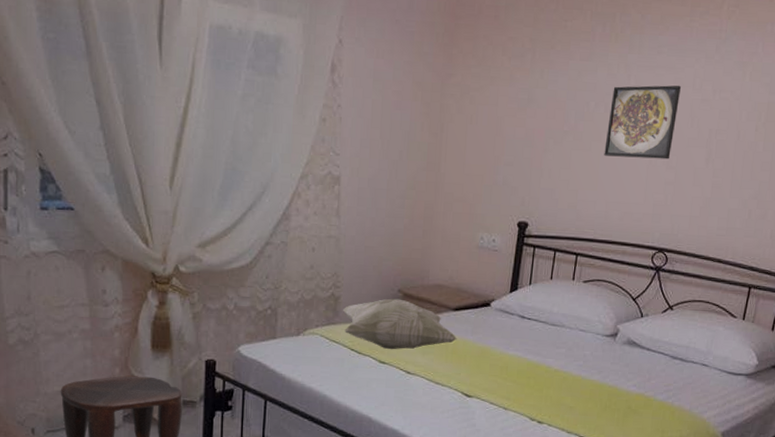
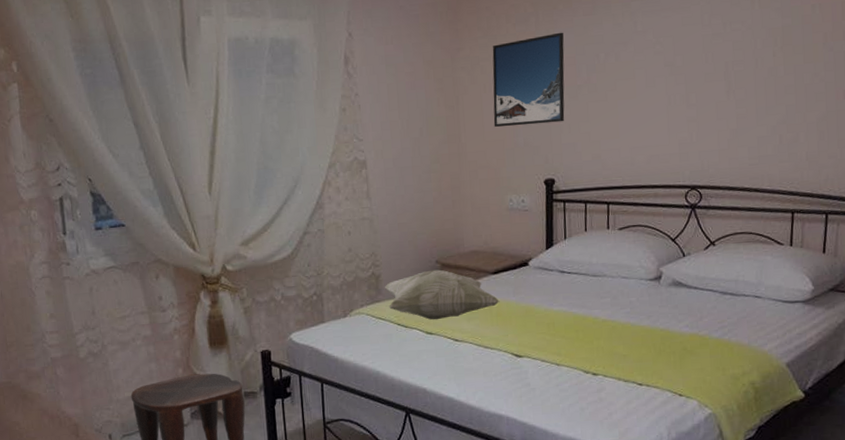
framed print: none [475,73,559,166] -> present [492,32,565,128]
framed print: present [604,85,682,160] -> none [620,23,690,104]

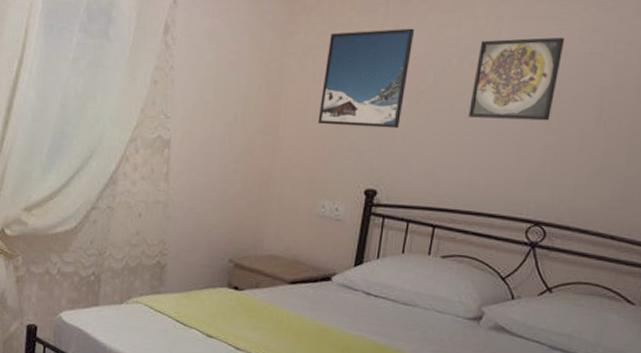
decorative pillow: present [384,269,500,320] -> none [168,268,293,324]
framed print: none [620,23,690,104] -> present [468,37,566,121]

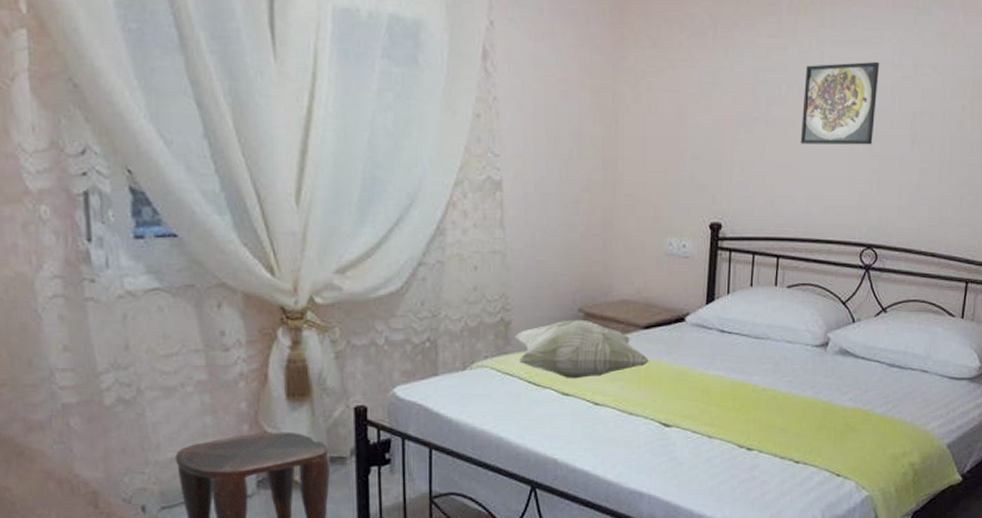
decorative pillow: none [168,268,293,324] -> present [514,319,650,379]
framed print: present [317,28,415,129] -> none [657,53,744,158]

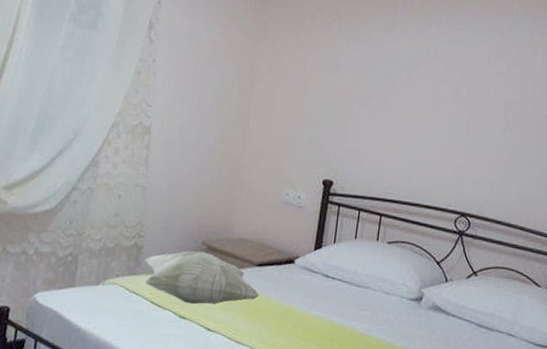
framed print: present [800,61,880,145] -> none [406,57,478,127]

